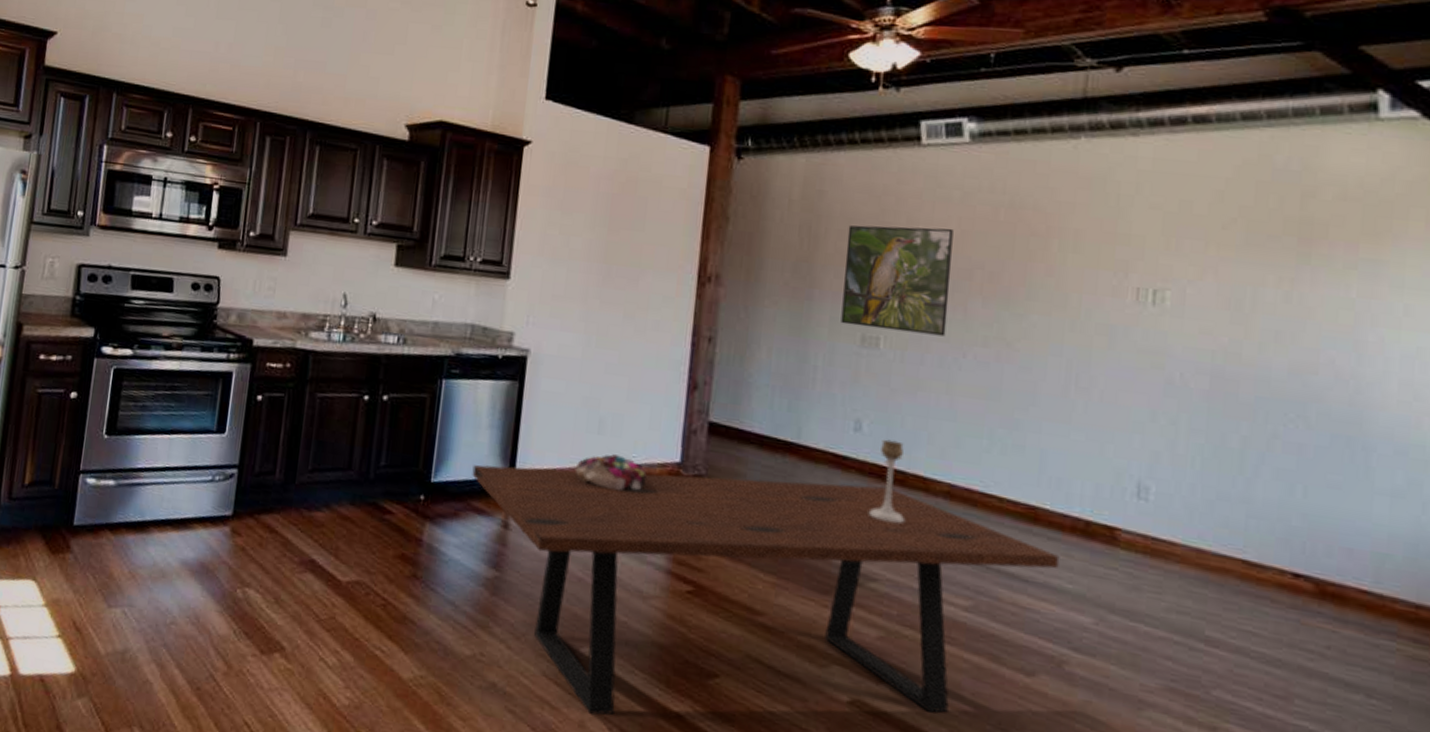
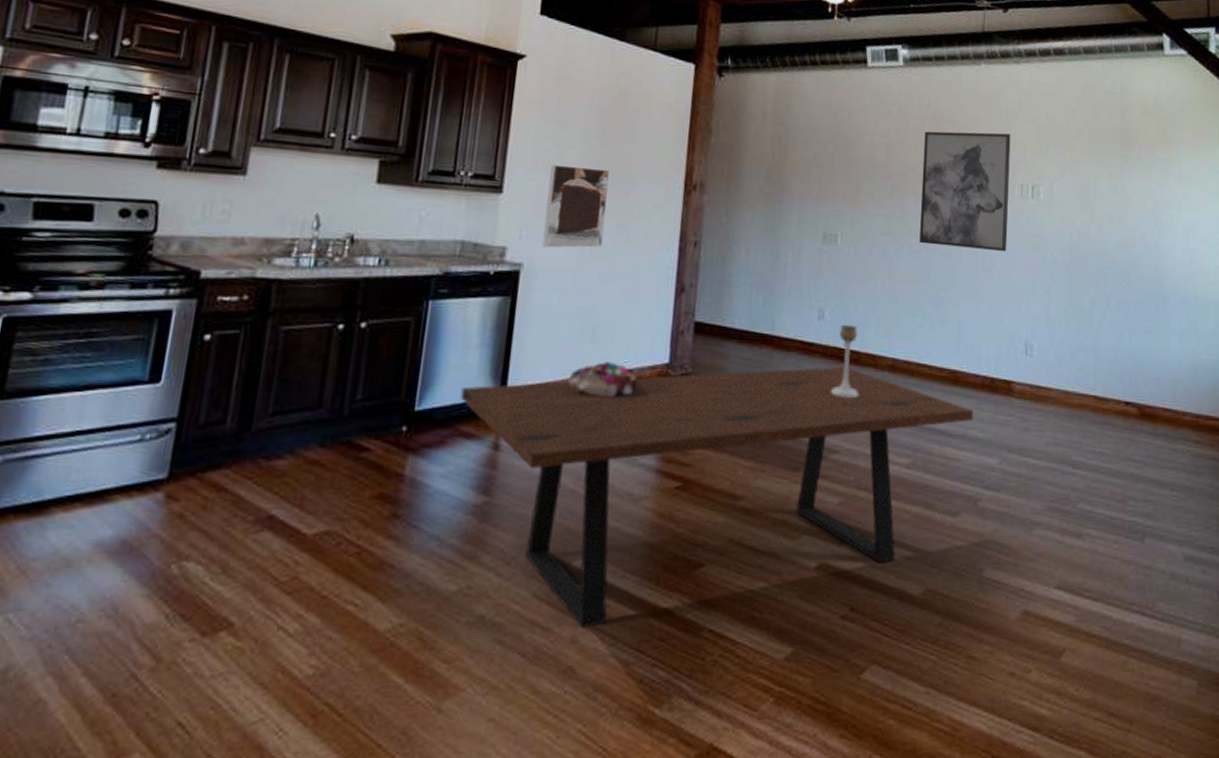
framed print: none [549,251,617,338] -> present [542,164,610,248]
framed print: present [840,225,954,337] -> none [806,136,893,231]
wall art: none [988,220,1123,370] -> present [919,131,1011,252]

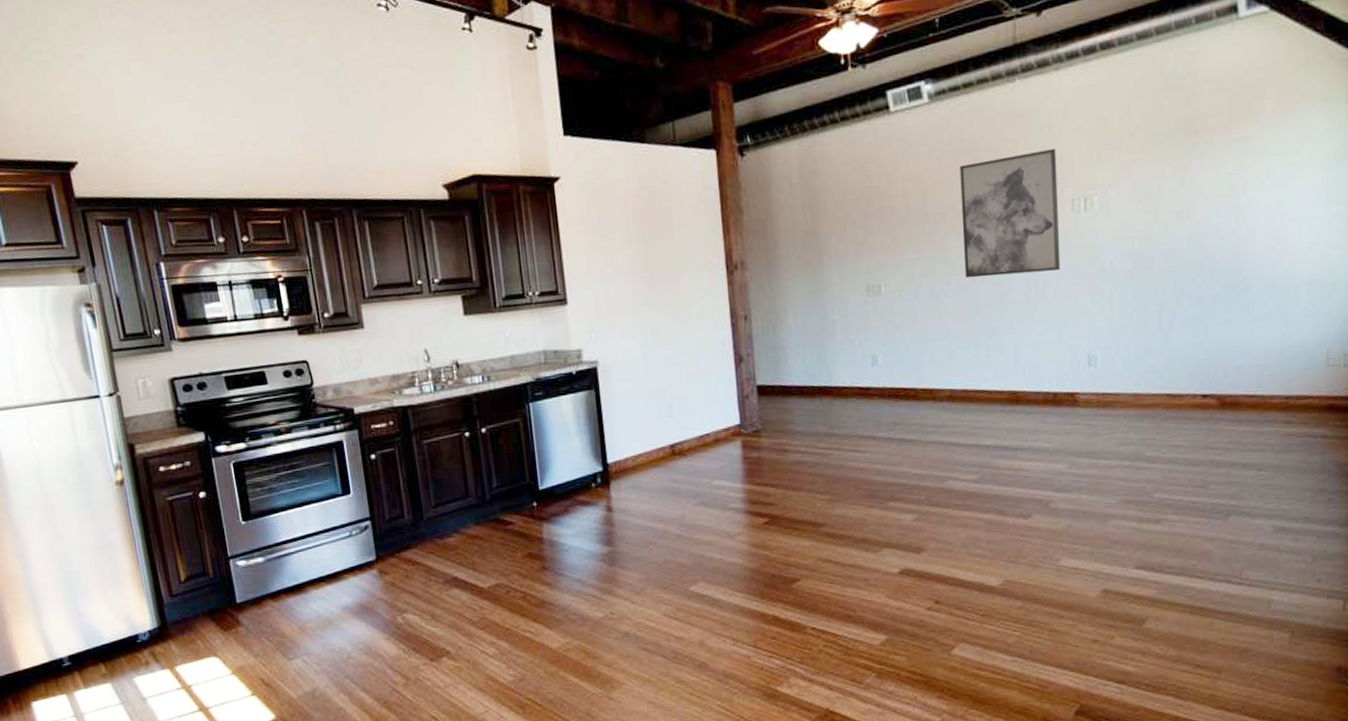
dining table: present [460,367,974,629] -> none [571,404,1038,635]
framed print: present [542,164,610,248] -> none [604,266,663,344]
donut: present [568,362,638,398] -> none [656,430,716,459]
candle holder: present [831,324,858,398] -> none [893,365,920,431]

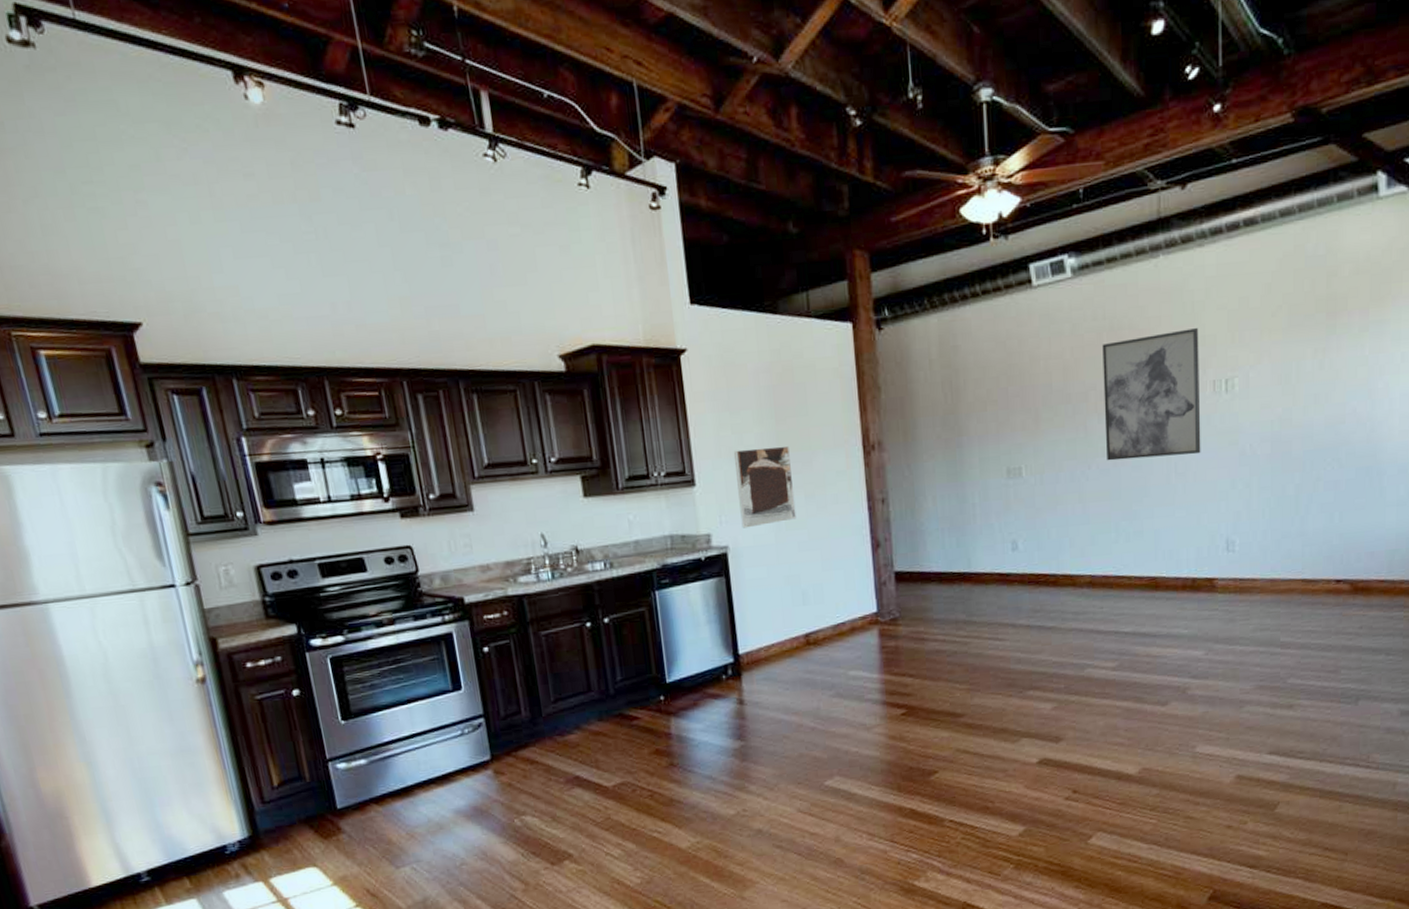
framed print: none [604,266,663,344] -> present [734,445,797,529]

